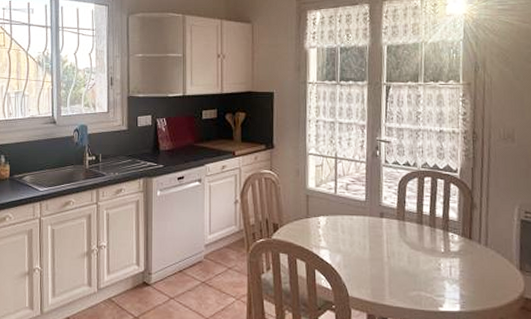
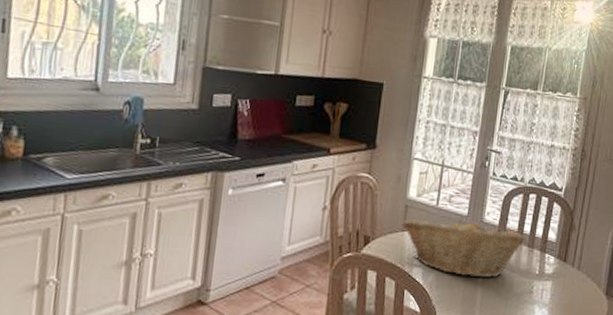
fruit basket: none [305,202,426,257] -> present [402,216,526,278]

